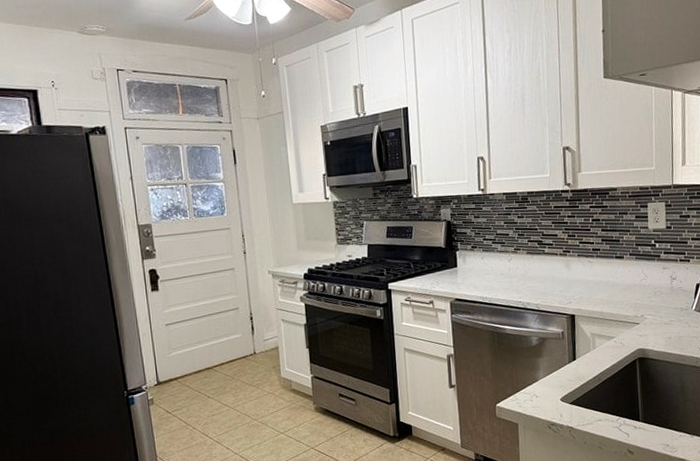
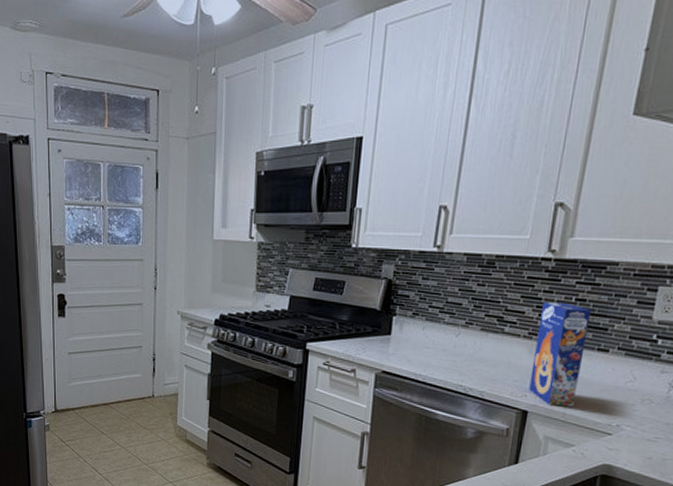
cereal box: none [569,223,608,308] -> present [529,301,592,407]

